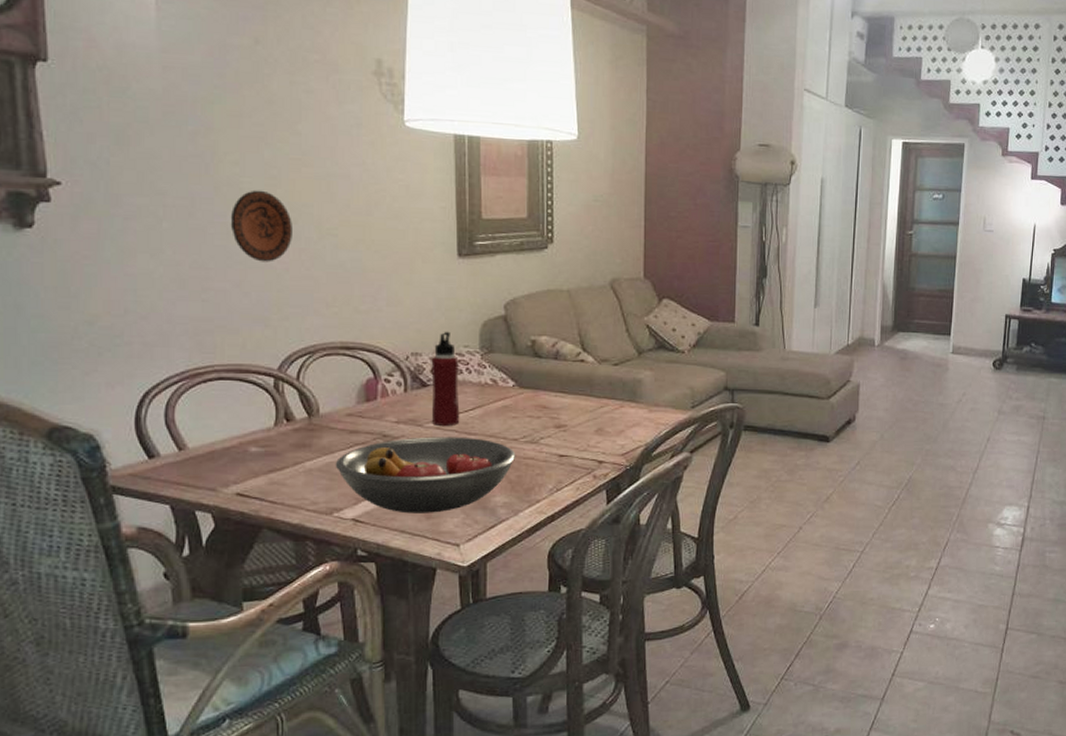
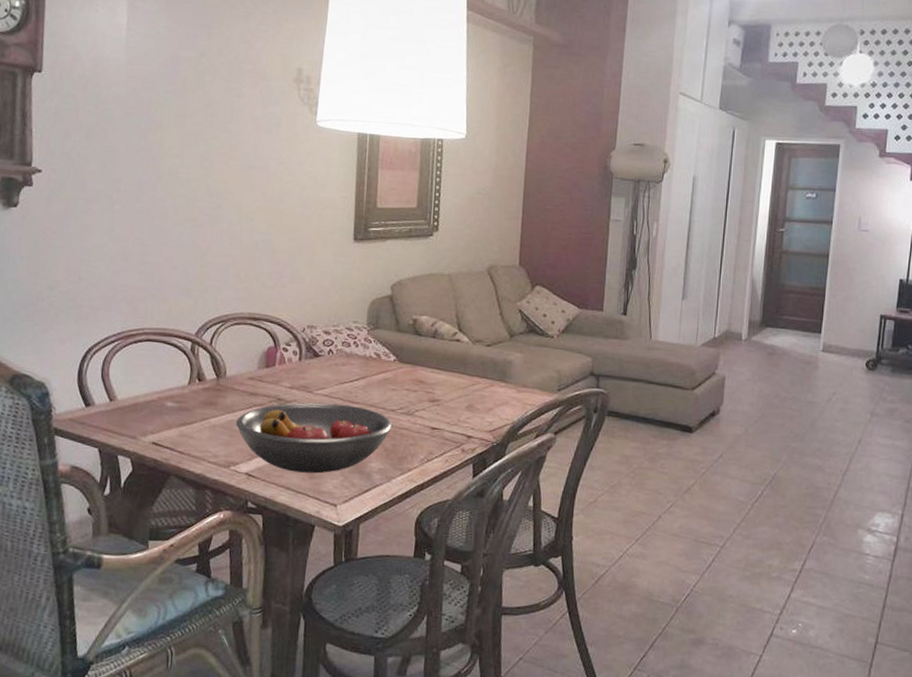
decorative plate: present [230,190,292,262] -> none [168,179,218,241]
water bottle: present [431,331,460,427] -> none [321,307,348,395]

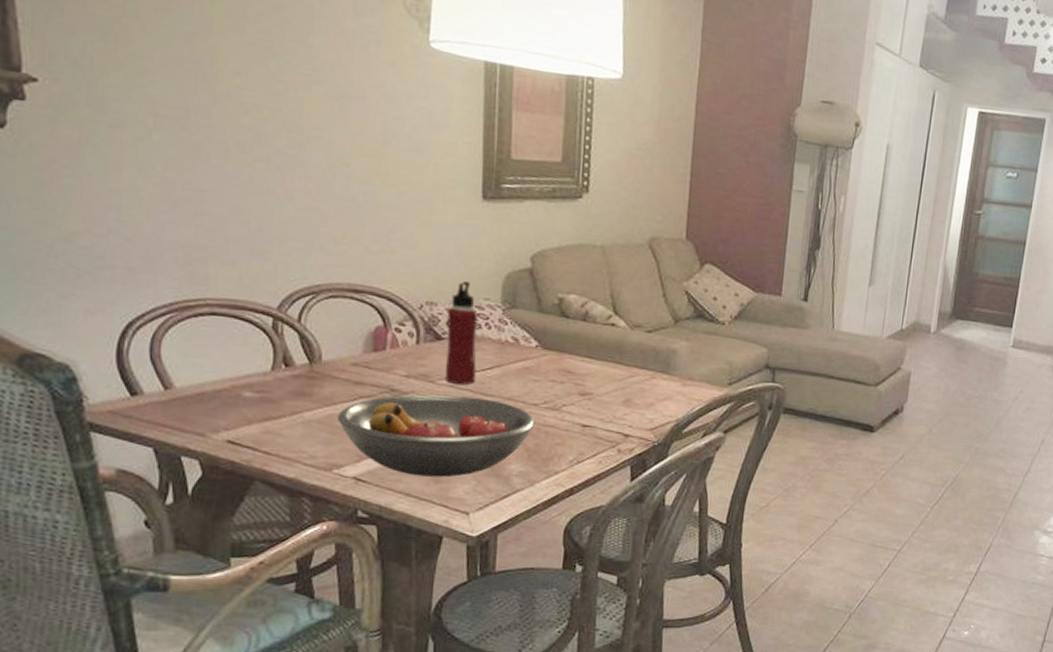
water bottle: none [321,307,348,395] -> present [446,280,478,386]

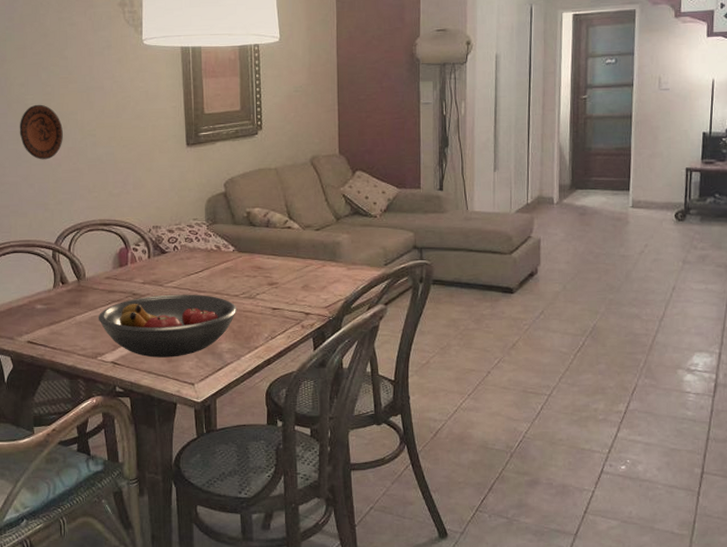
decorative plate: none [229,105,299,189] -> present [19,104,63,160]
water bottle: present [446,280,478,386] -> none [168,207,192,286]

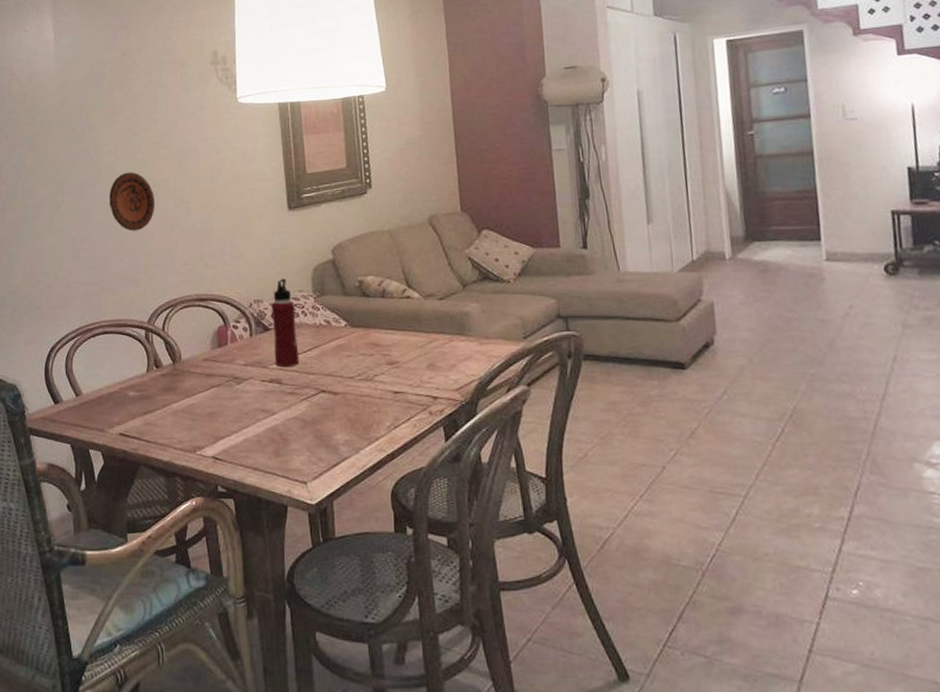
fruit bowl: present [98,294,237,358] -> none [196,376,353,452]
water bottle: none [168,207,192,286] -> present [271,278,300,368]

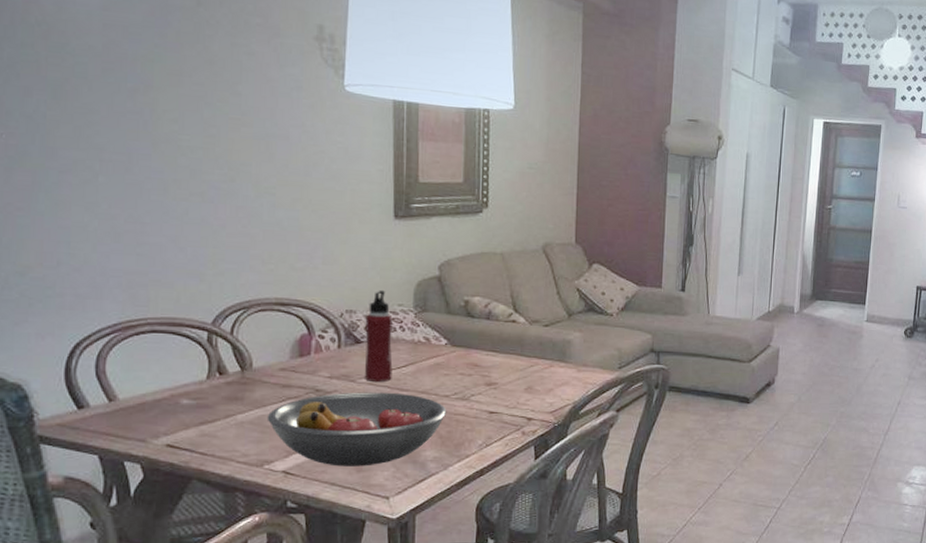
decorative plate: present [108,172,155,231] -> none [167,147,230,219]
fruit bowl: none [196,376,353,452] -> present [267,392,447,467]

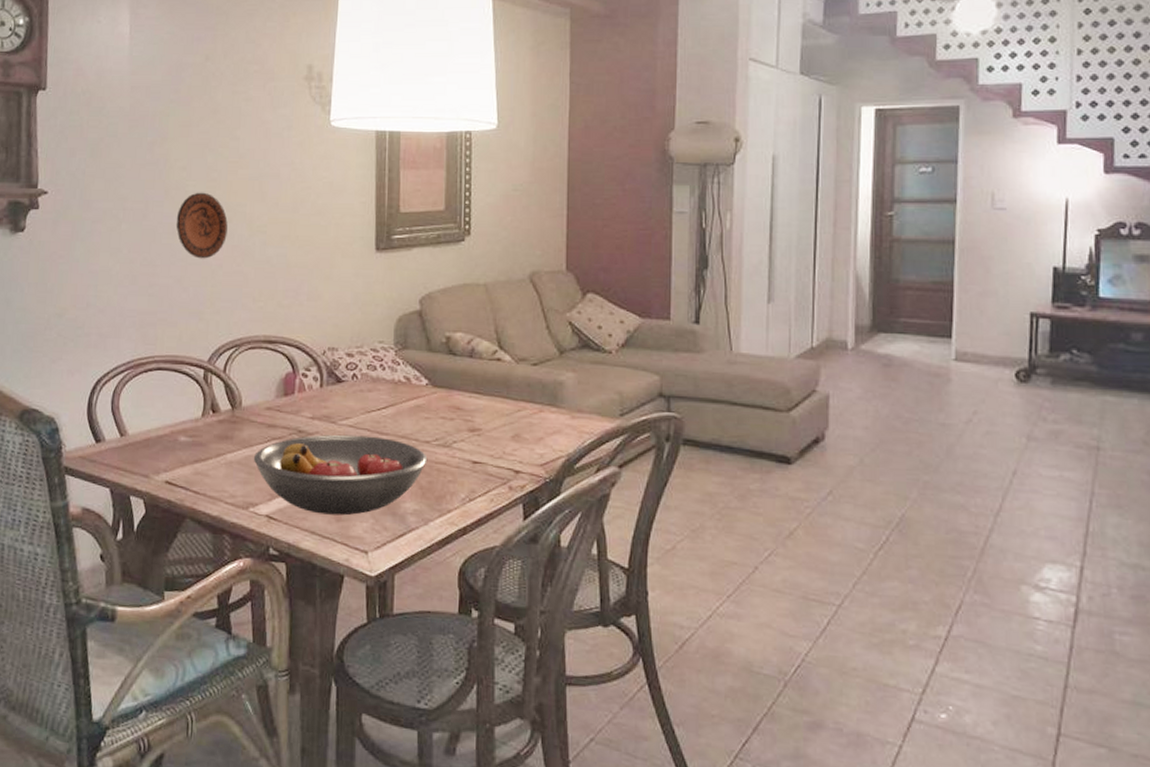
decorative plate: none [167,147,230,219] -> present [175,192,228,259]
water bottle: present [365,289,393,383] -> none [346,326,373,425]

